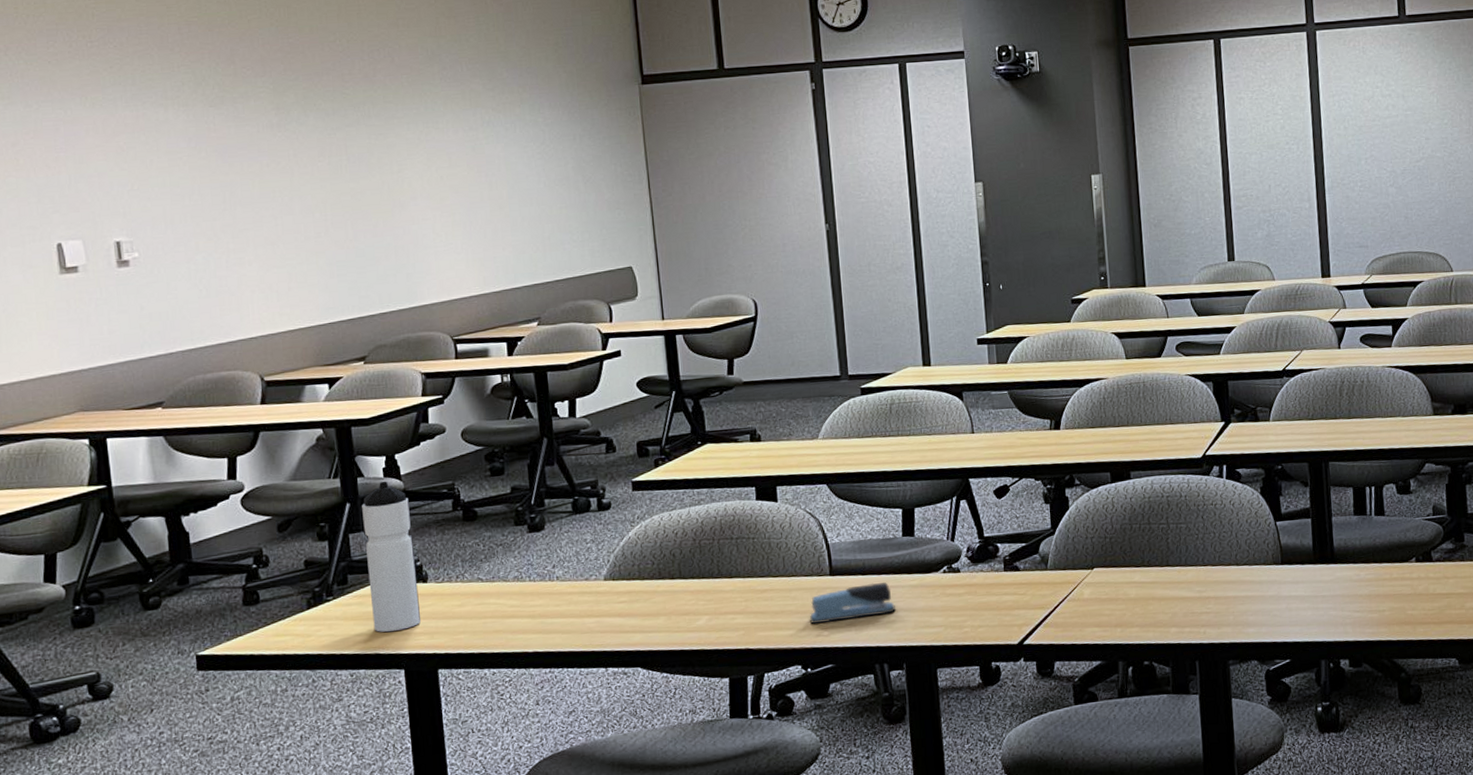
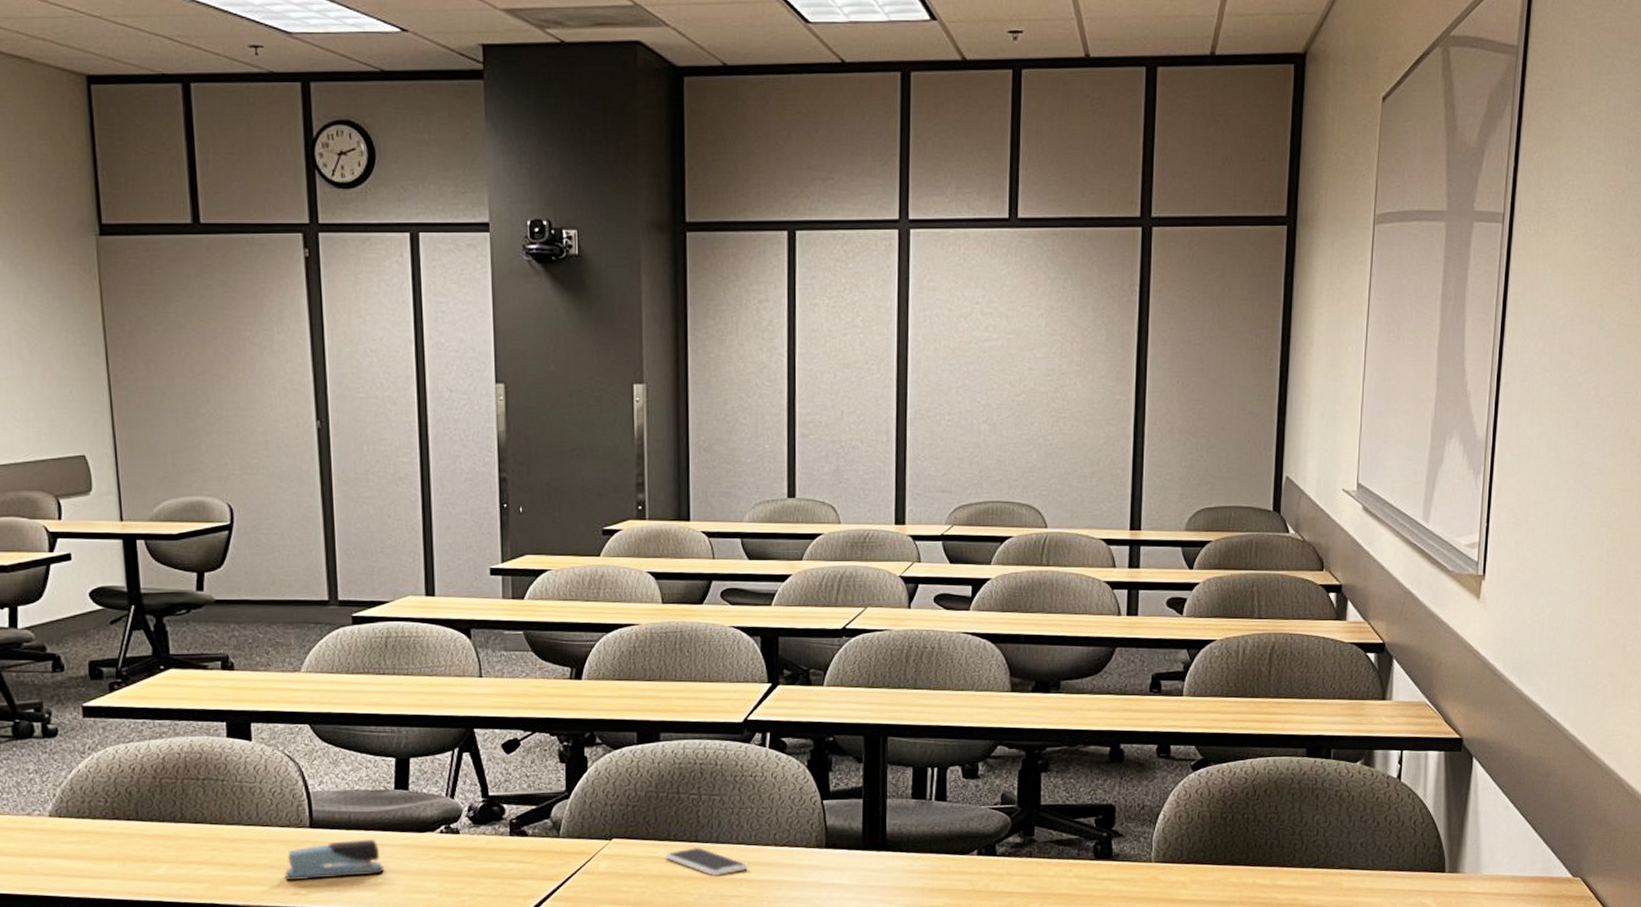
smartphone: none [1141,571,1214,596] -> present [665,847,748,876]

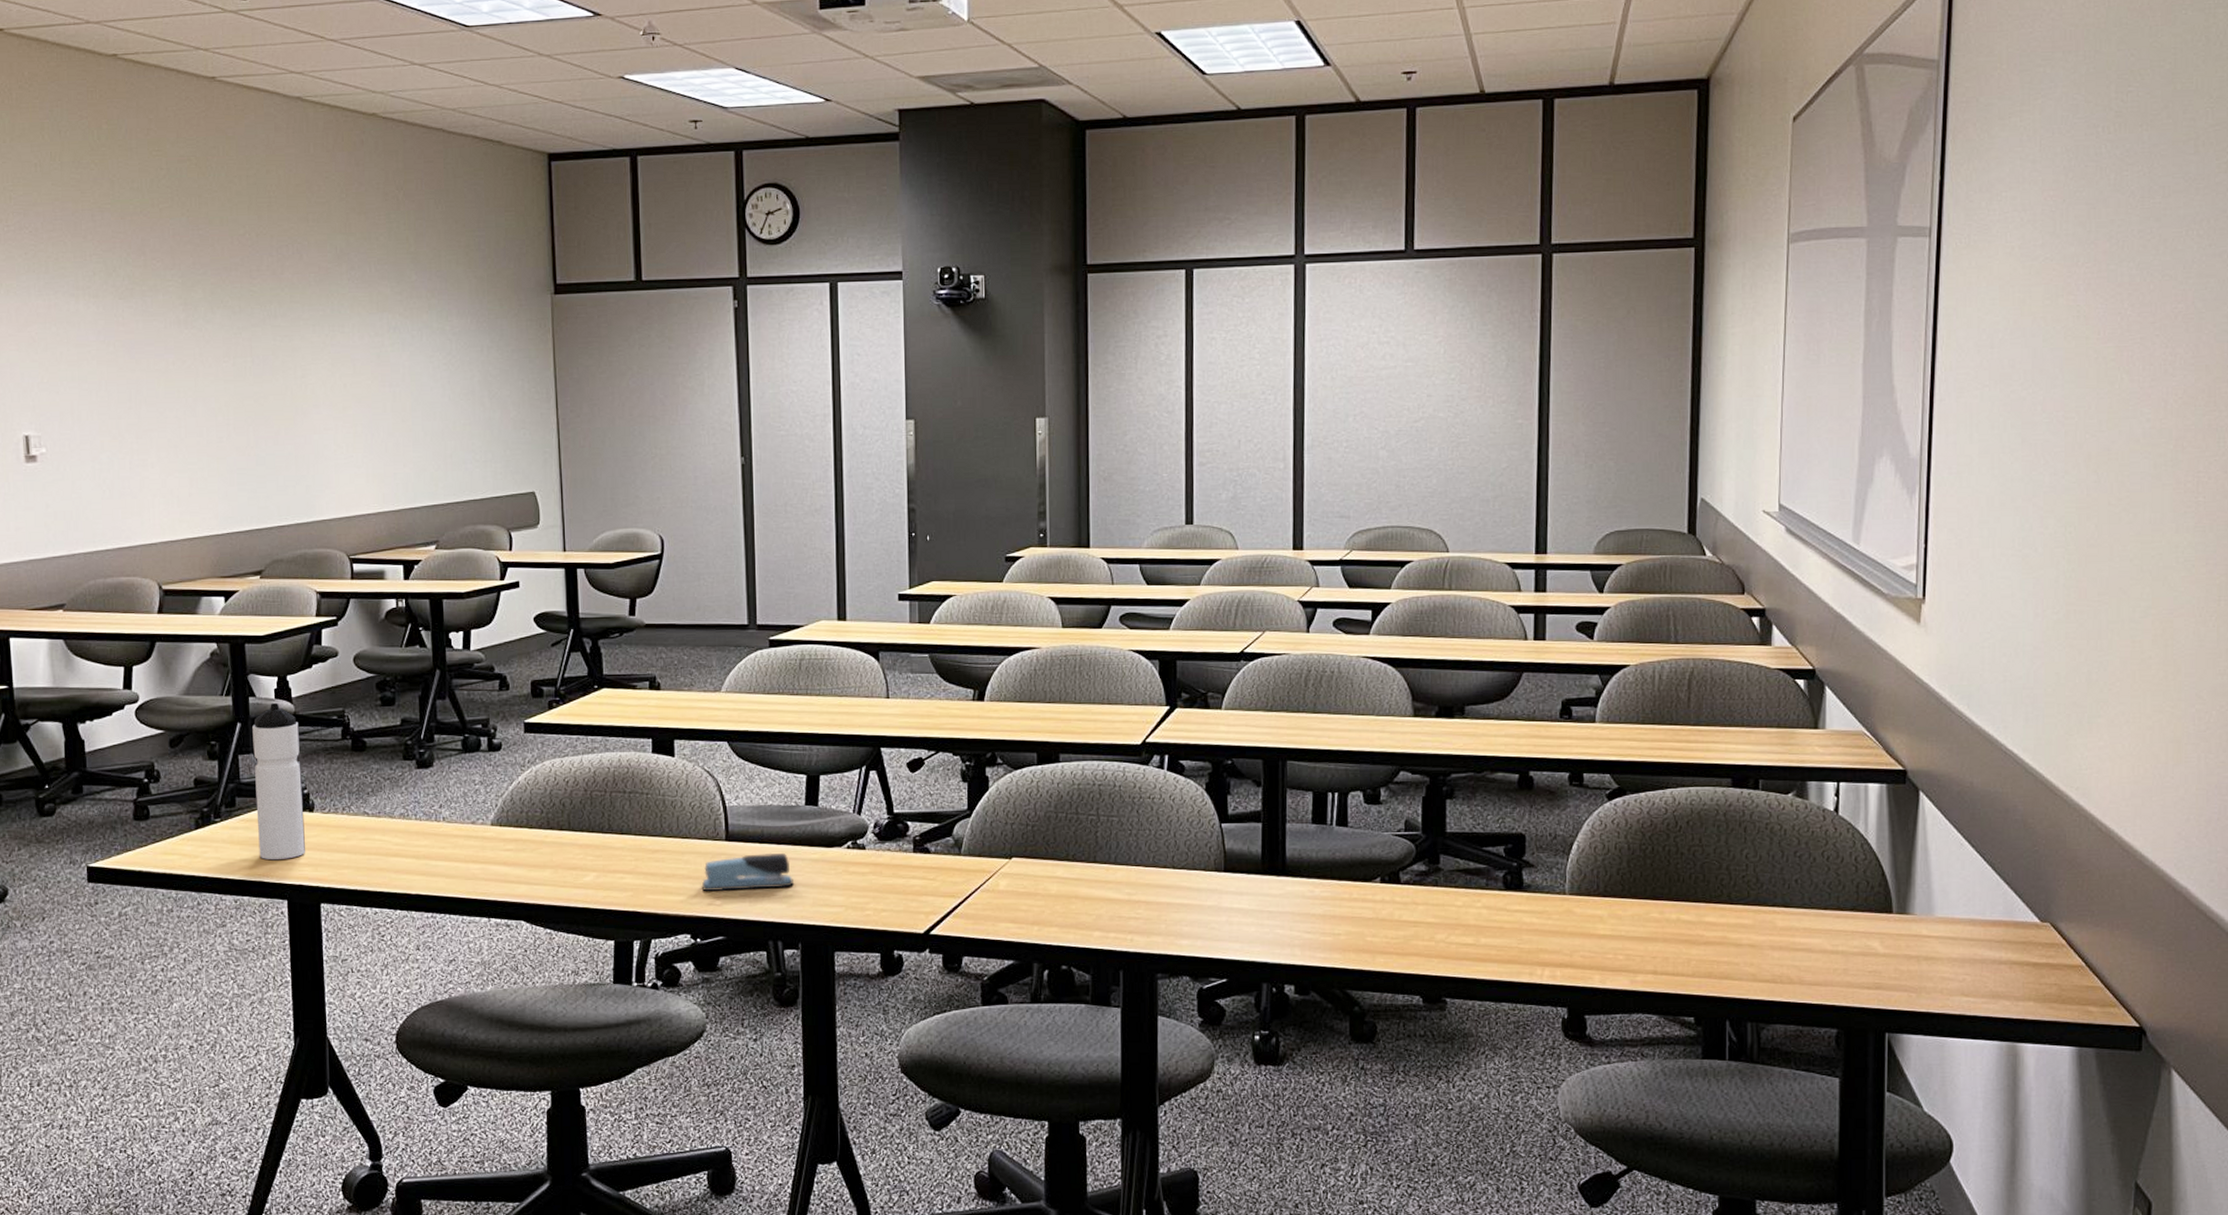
smartphone: present [665,847,748,876] -> none [1064,868,1146,897]

